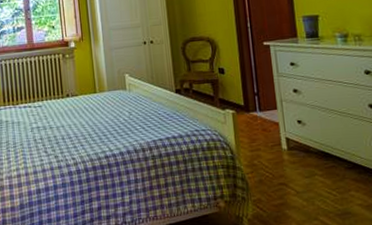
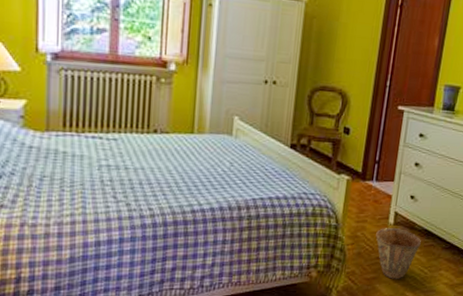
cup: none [272,153,321,204] -> present [376,228,421,279]

